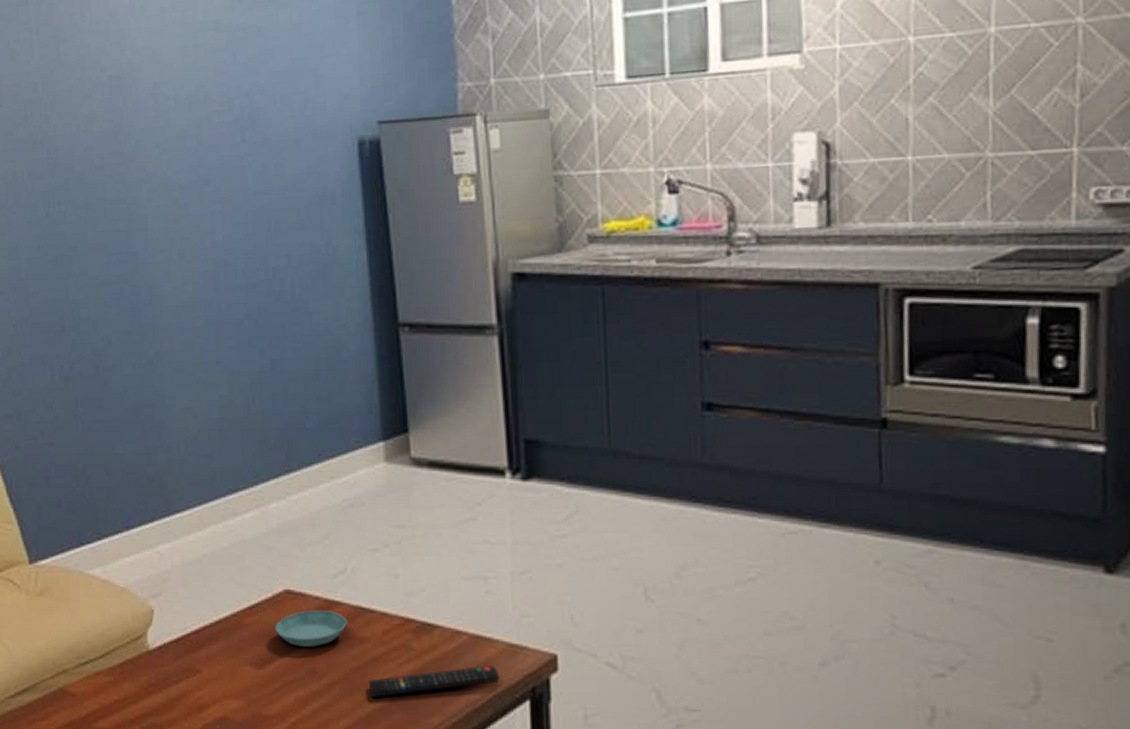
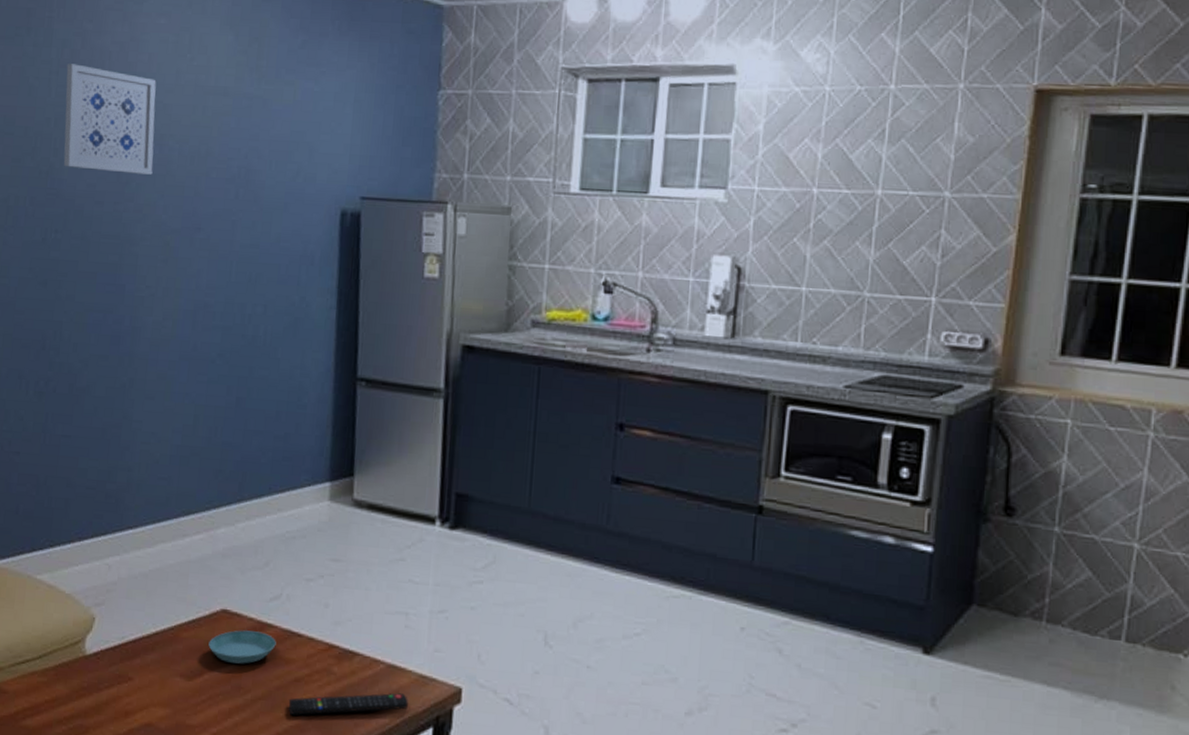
wall art: none [46,19,151,133] -> present [63,63,157,175]

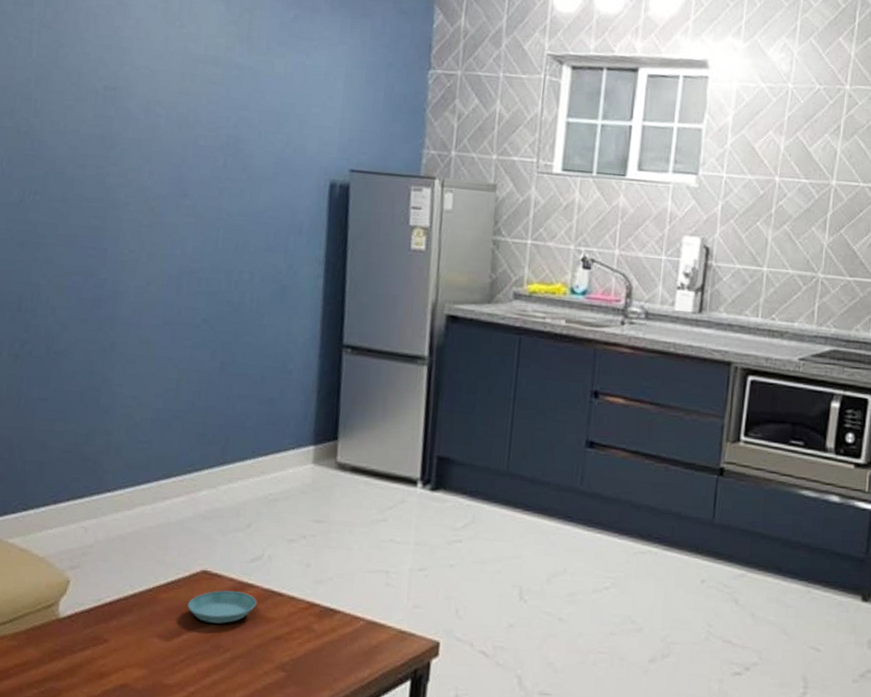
wall art: present [63,63,157,175] -> none [44,24,144,140]
remote control: present [288,693,408,715] -> none [268,648,387,672]

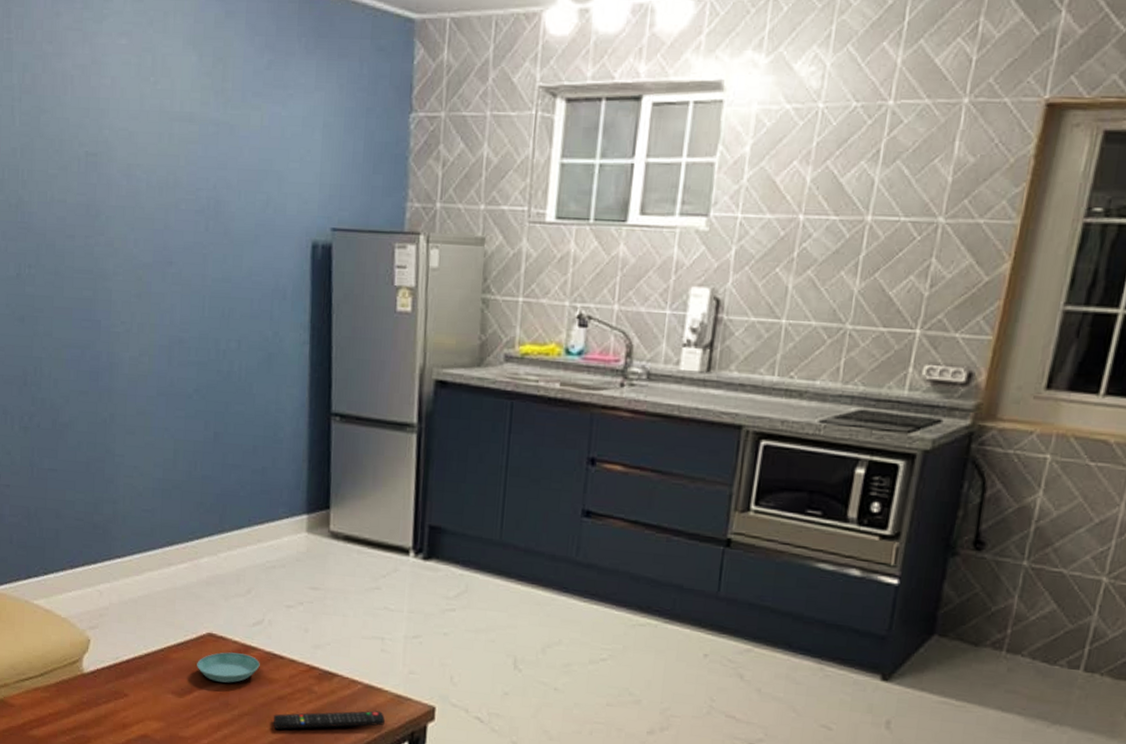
remote control: none [268,648,387,672] -> present [273,710,385,730]

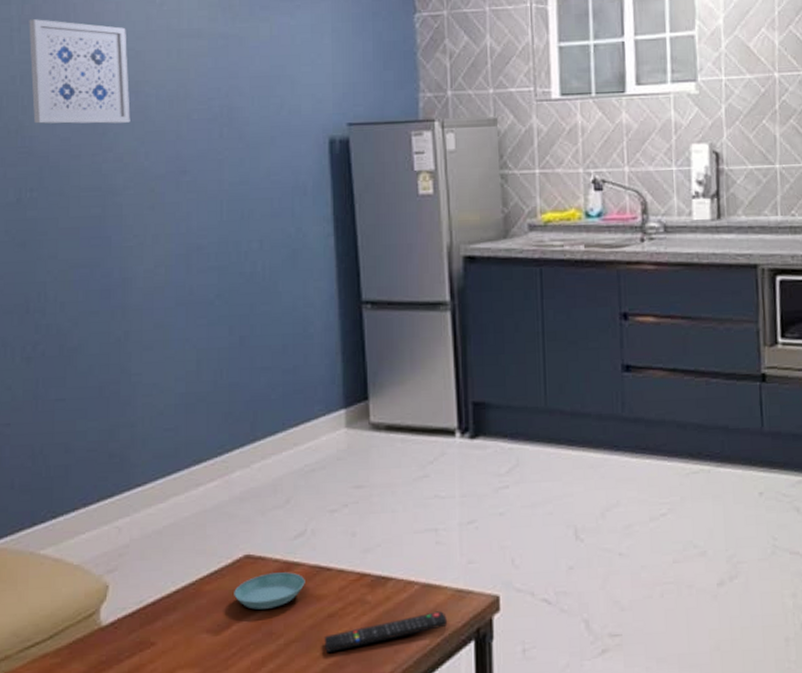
wall art: none [29,89,122,207] -> present [29,19,130,124]

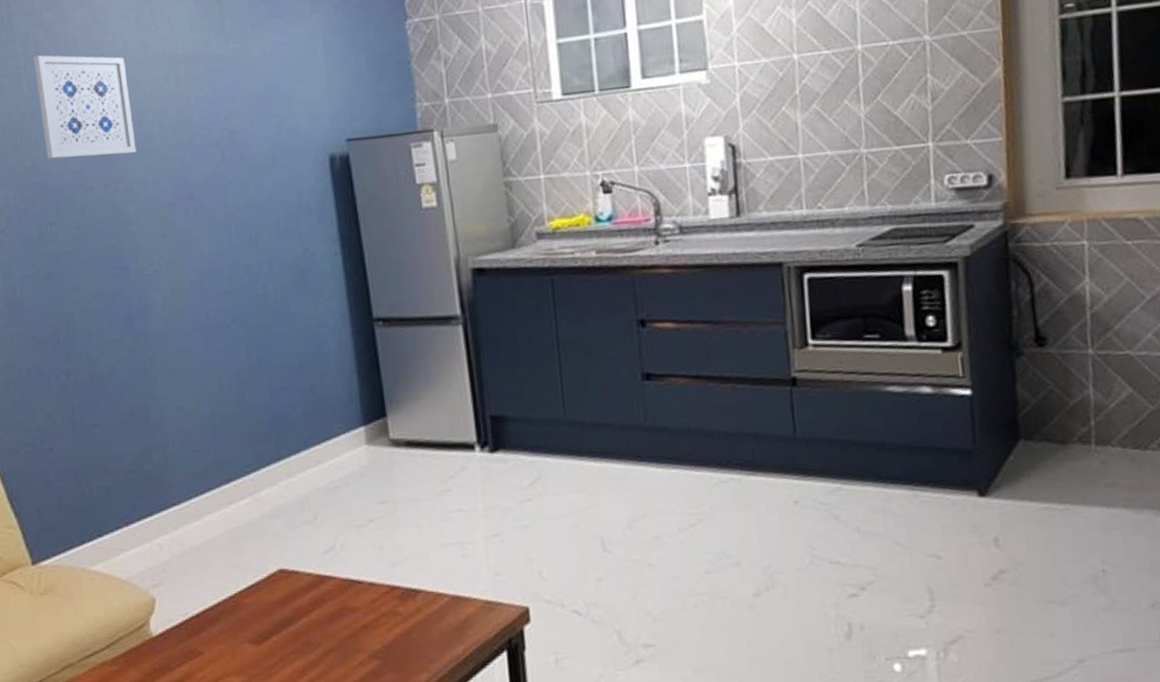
saucer: present [234,572,305,610] -> none [271,585,338,621]
remote control: present [324,611,447,652] -> none [360,622,479,662]

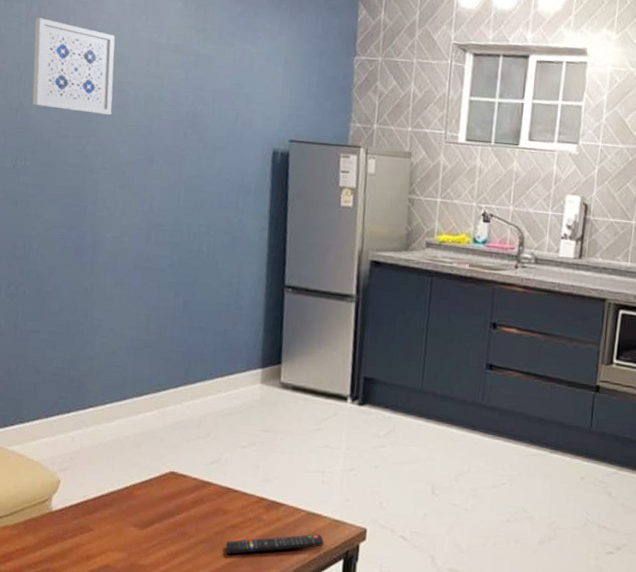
remote control: none [360,622,479,662] -> present [225,534,324,554]

